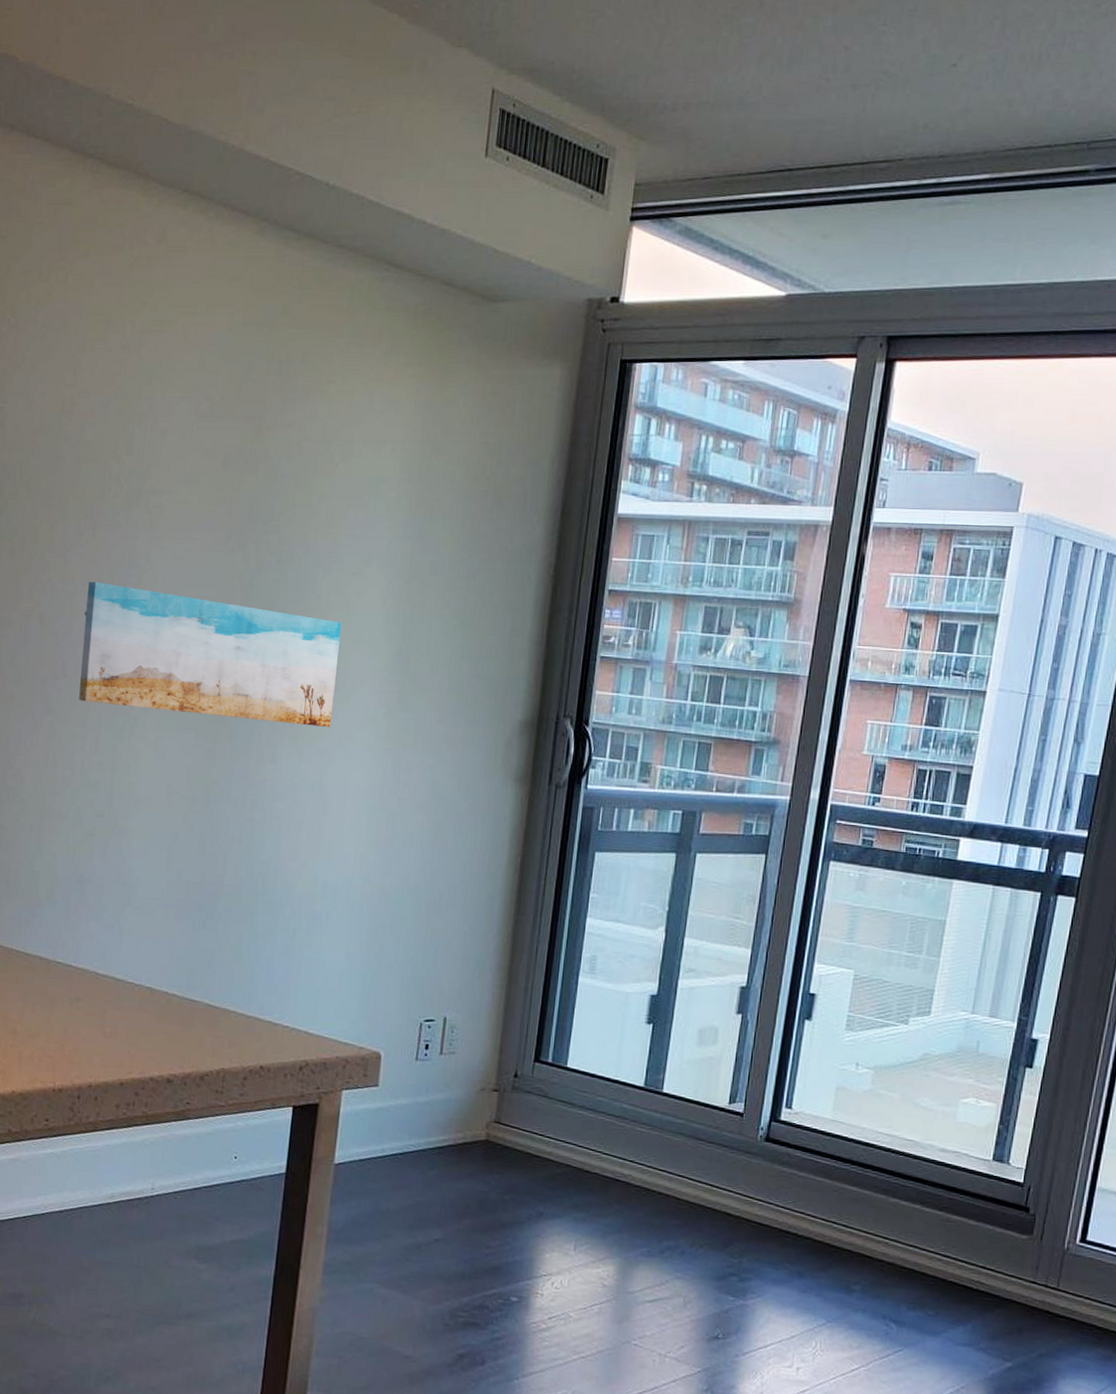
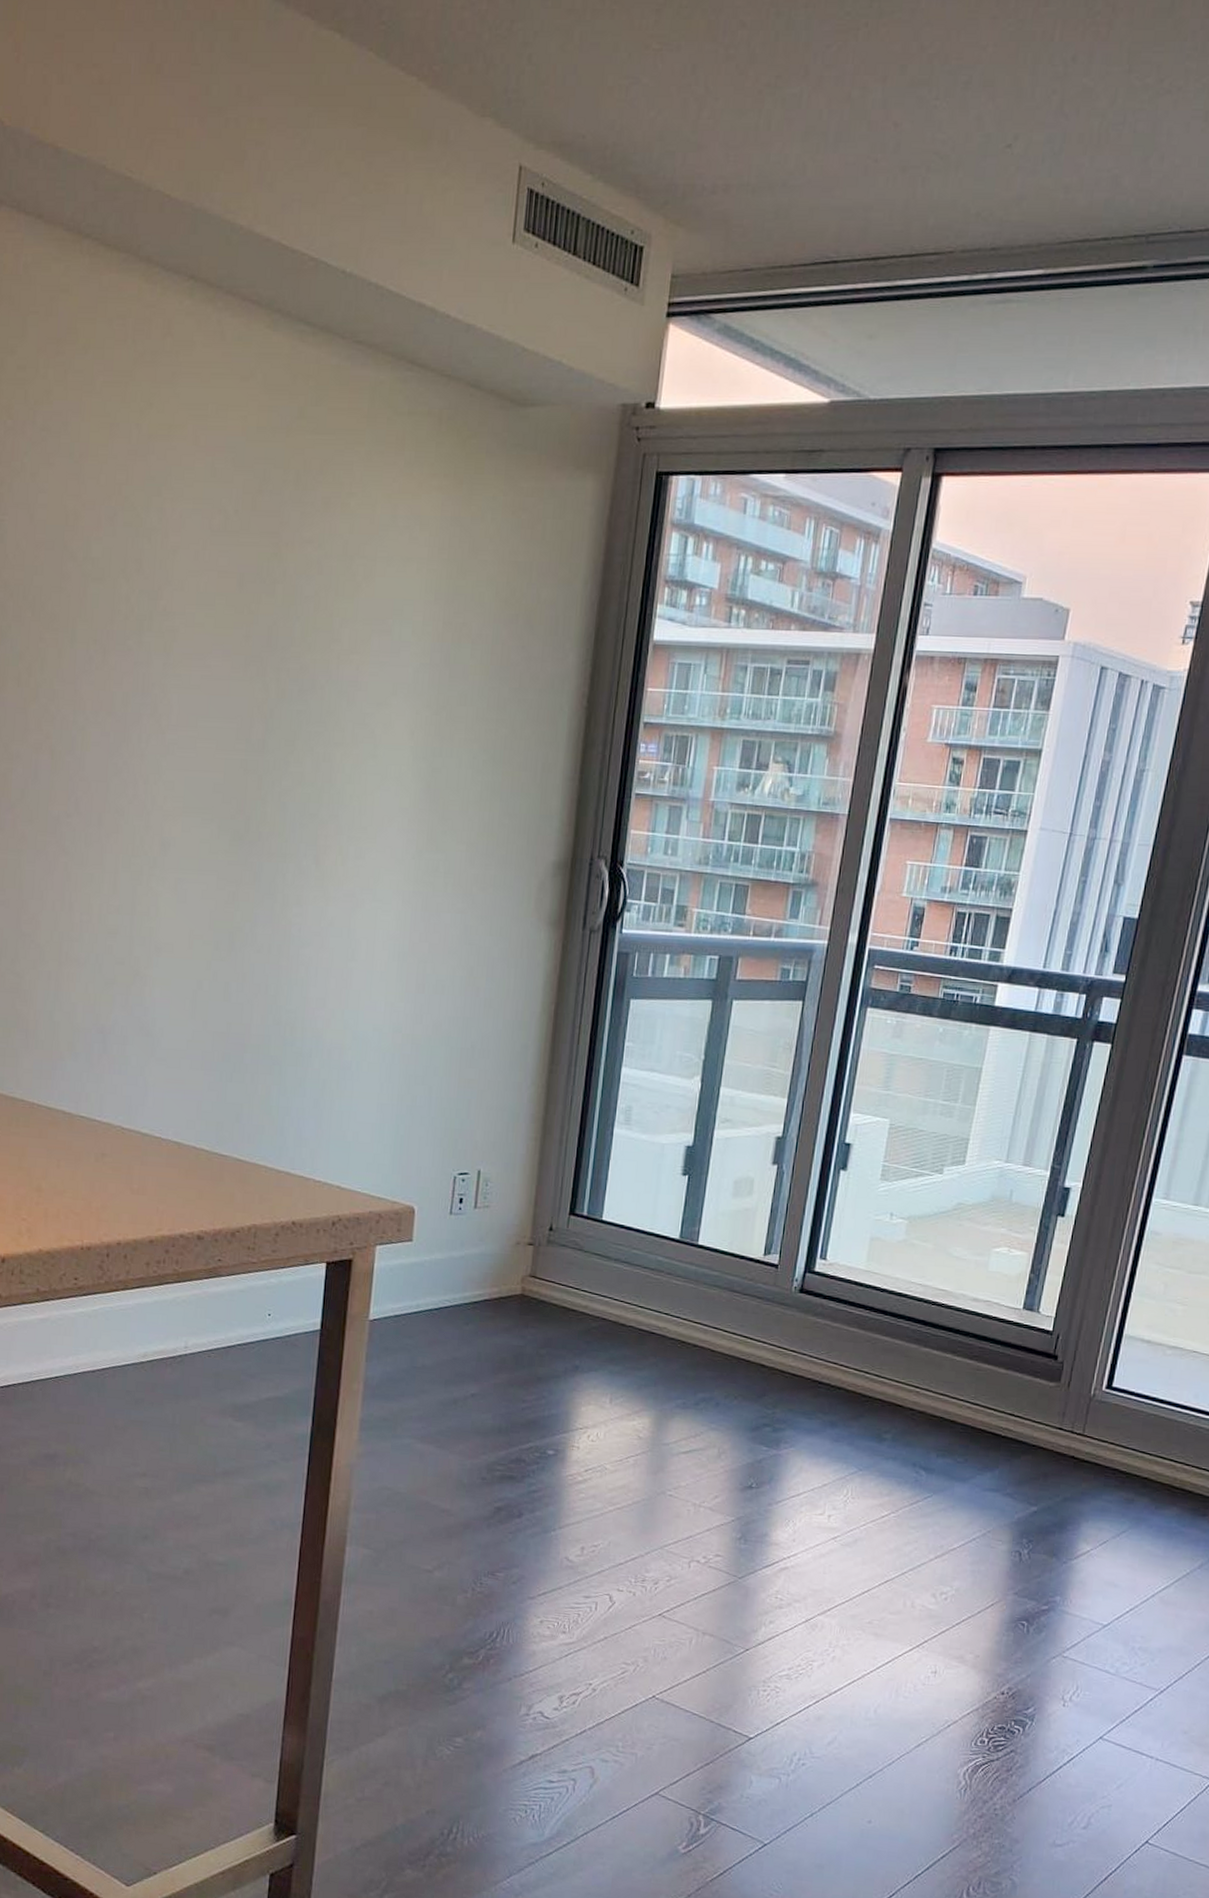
wall art: present [79,581,342,728] -> none [94,711,368,870]

